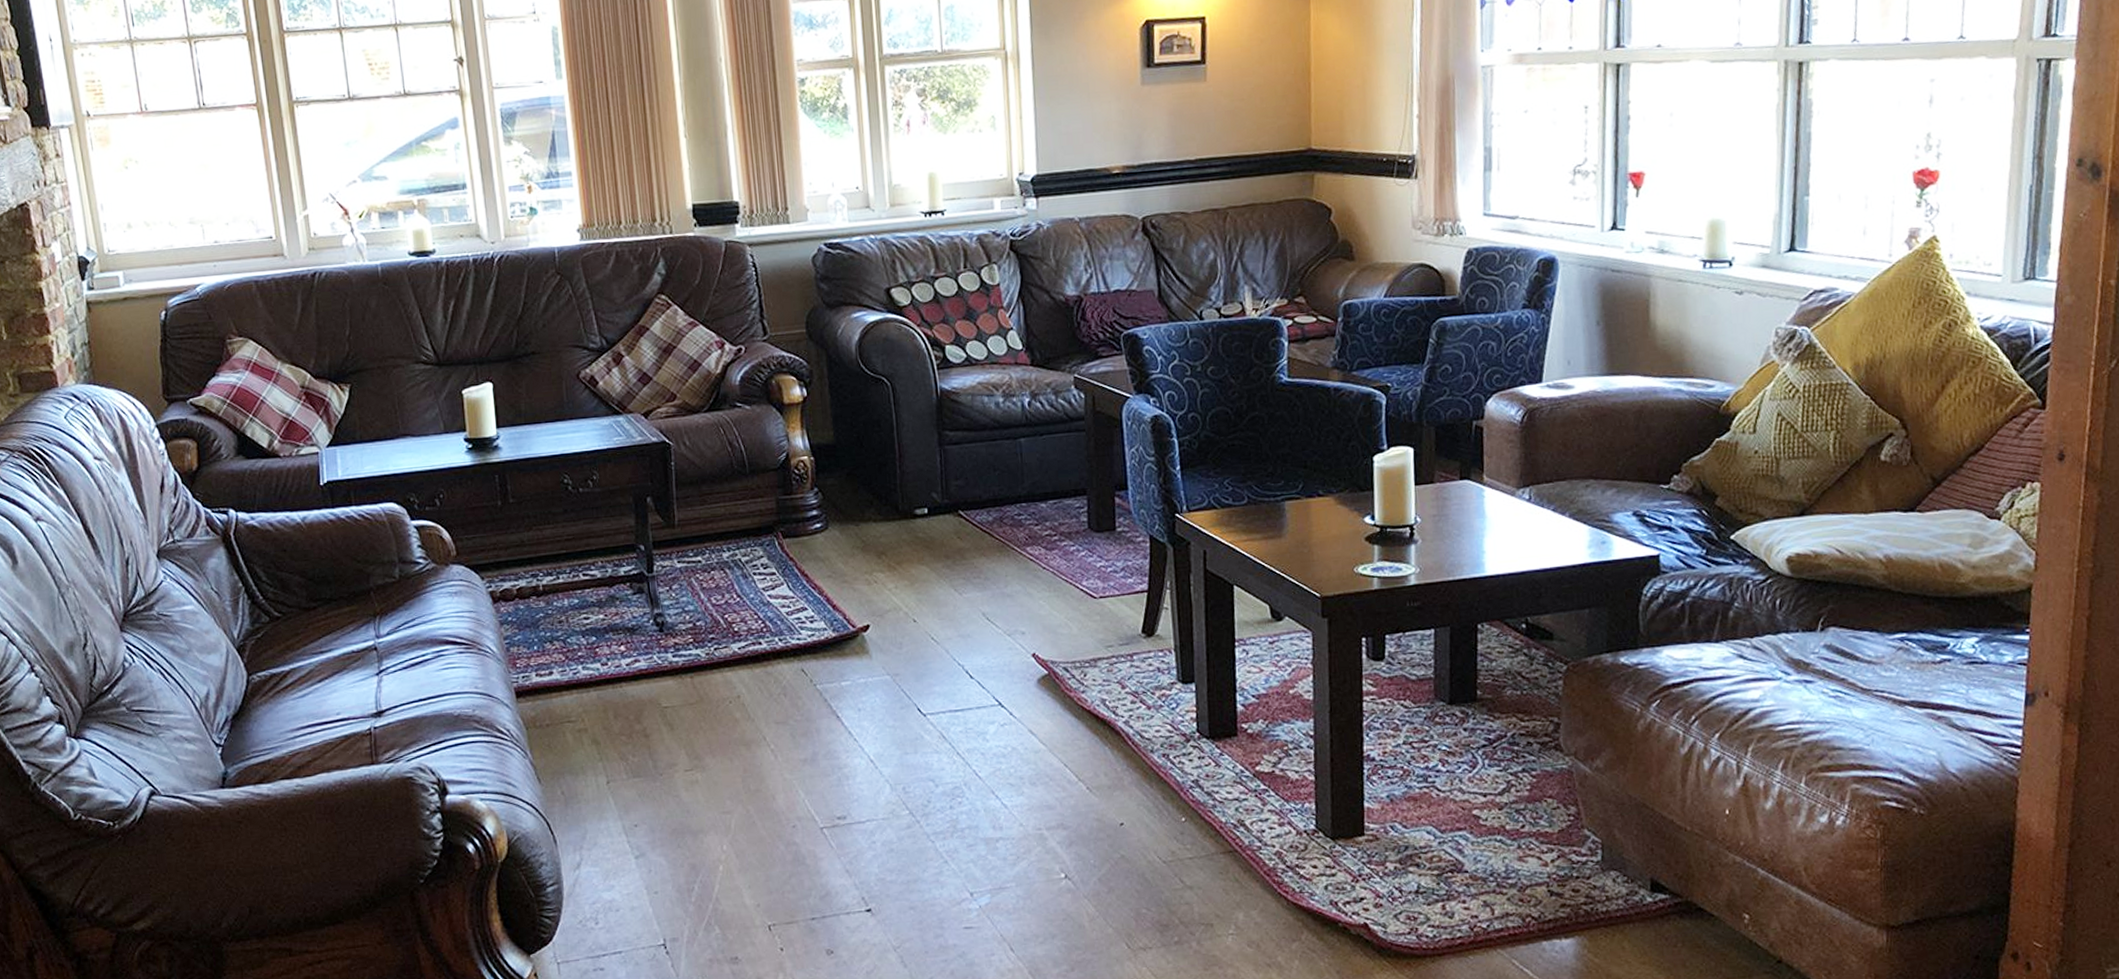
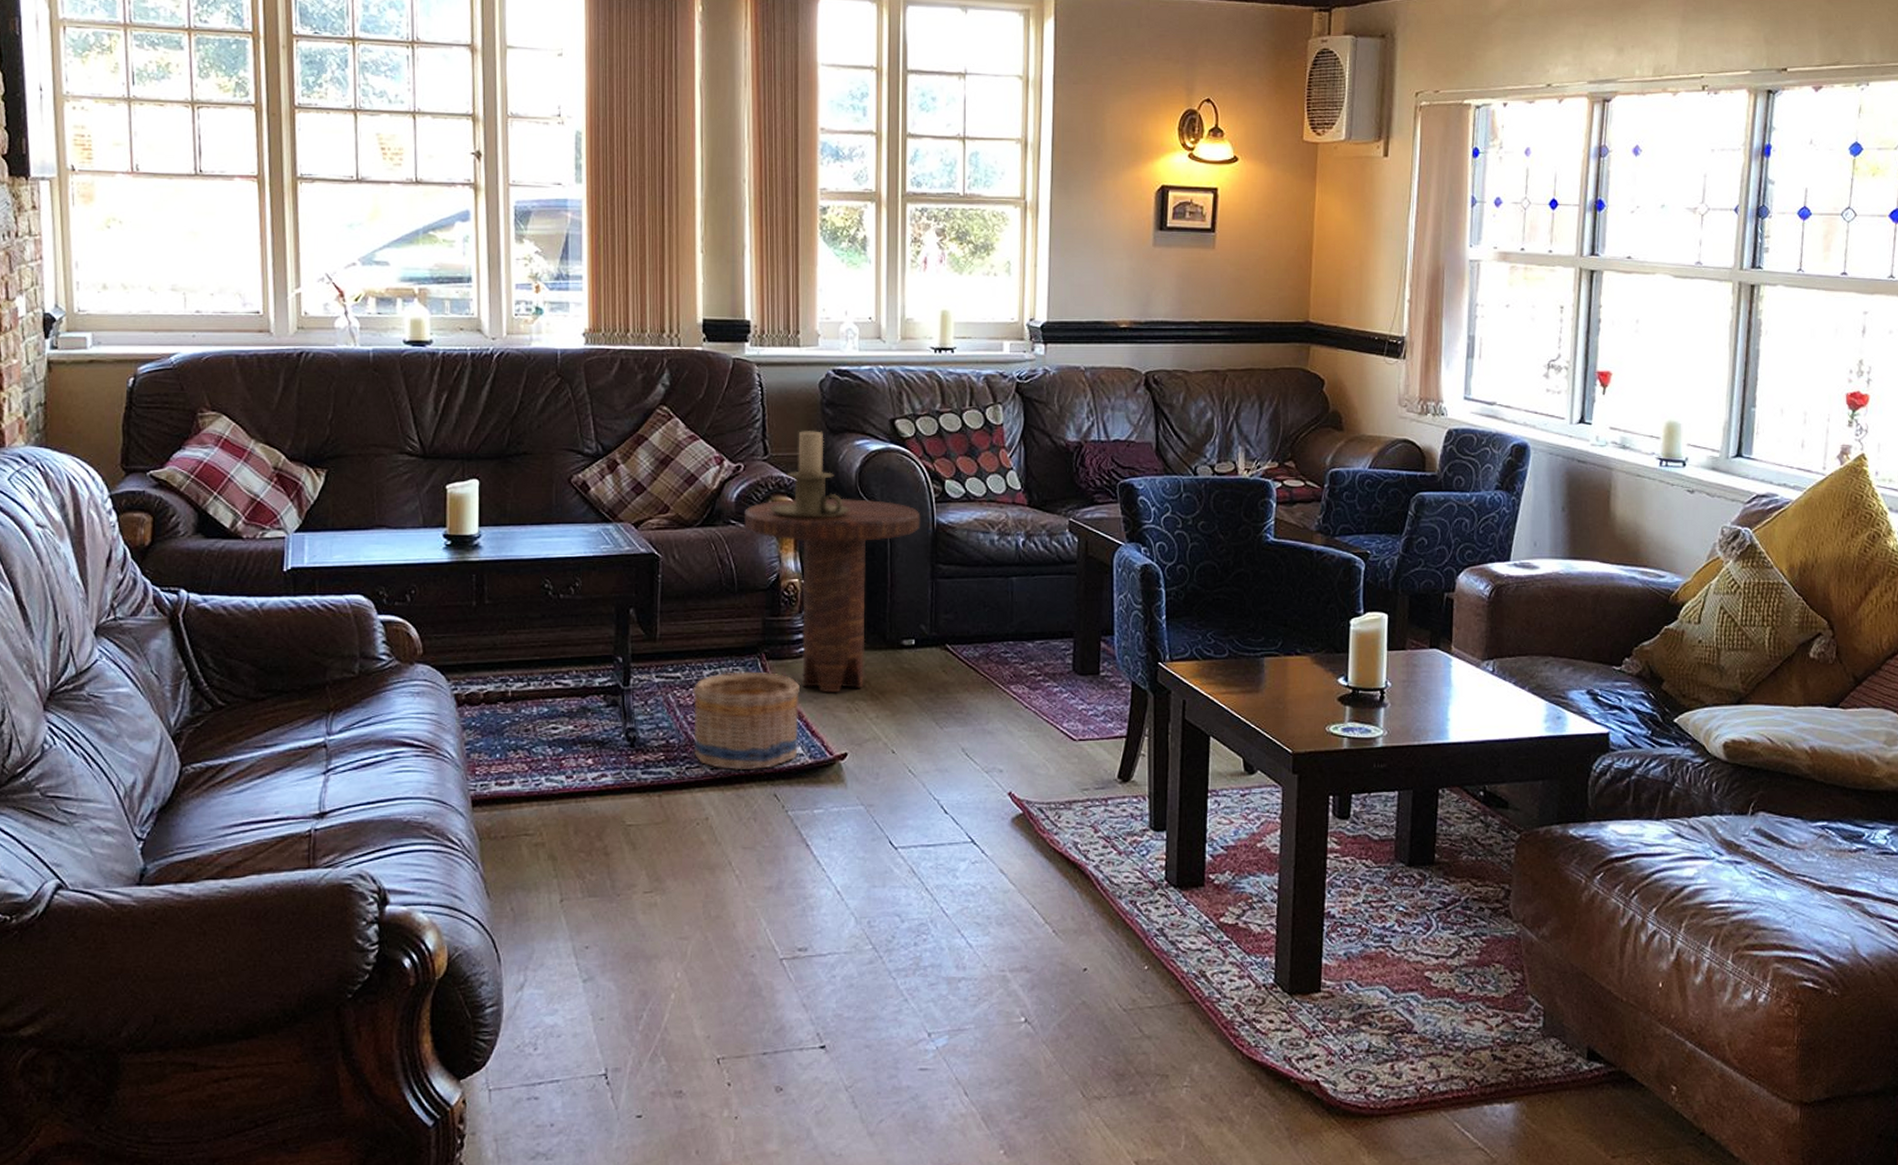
basket: none [714,550,821,649] -> present [692,671,800,771]
side table: none [749,371,924,568] -> present [744,498,921,693]
candle holder: none [774,306,853,397] -> present [770,431,851,519]

